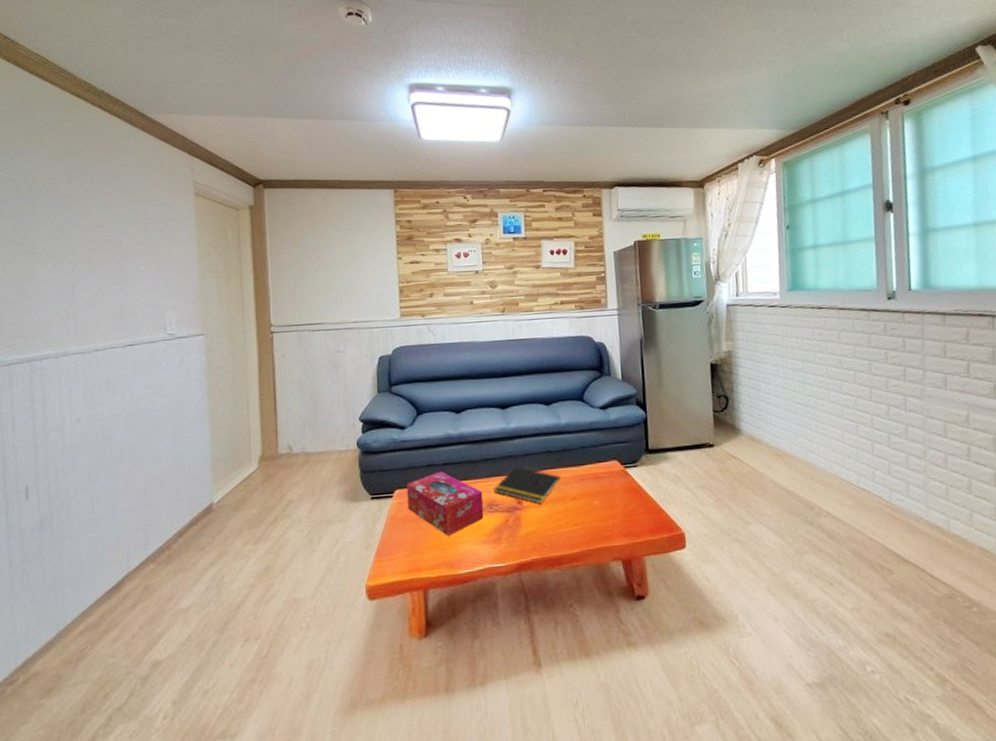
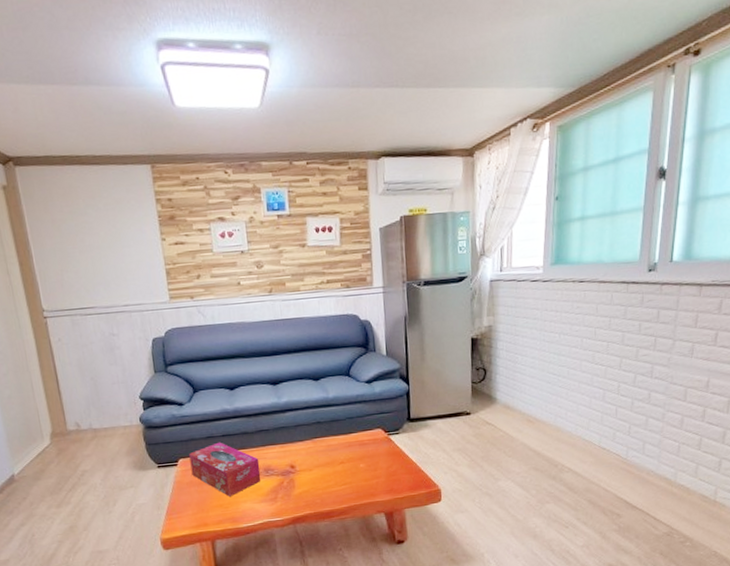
notepad: present [494,466,562,504] -> none [269,436,330,468]

